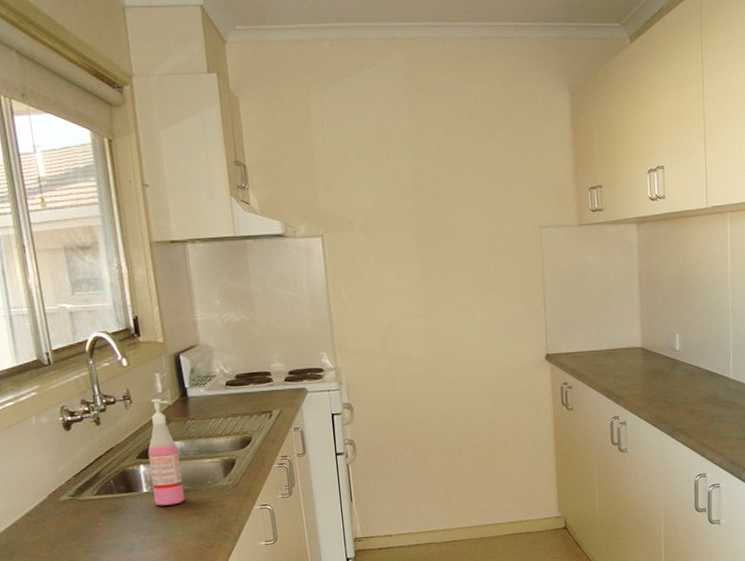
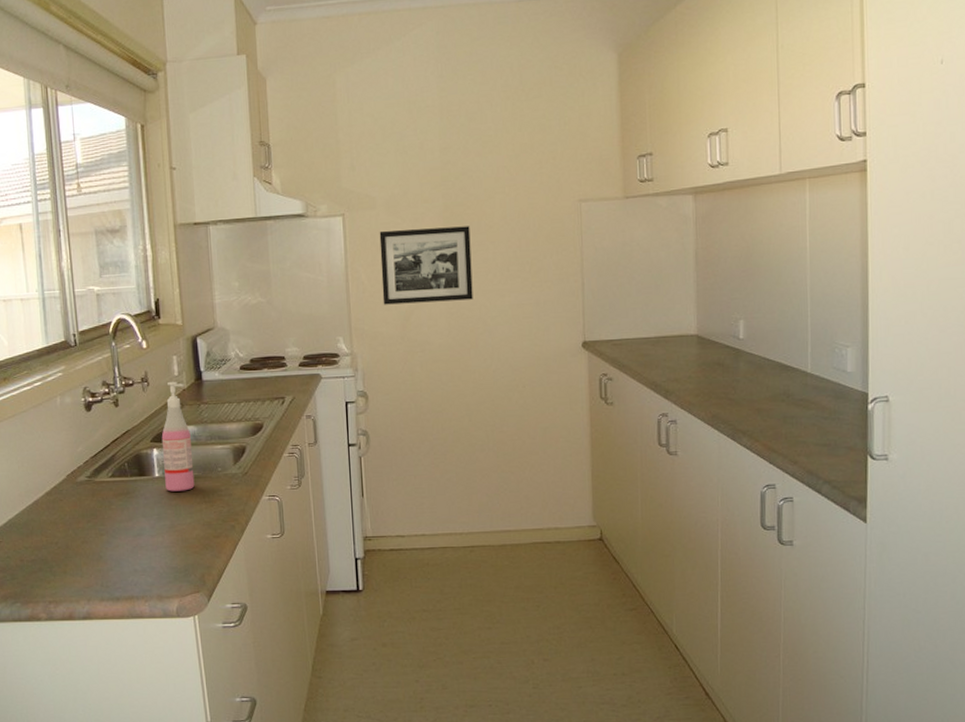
picture frame: none [358,248,448,322] -> present [379,226,473,305]

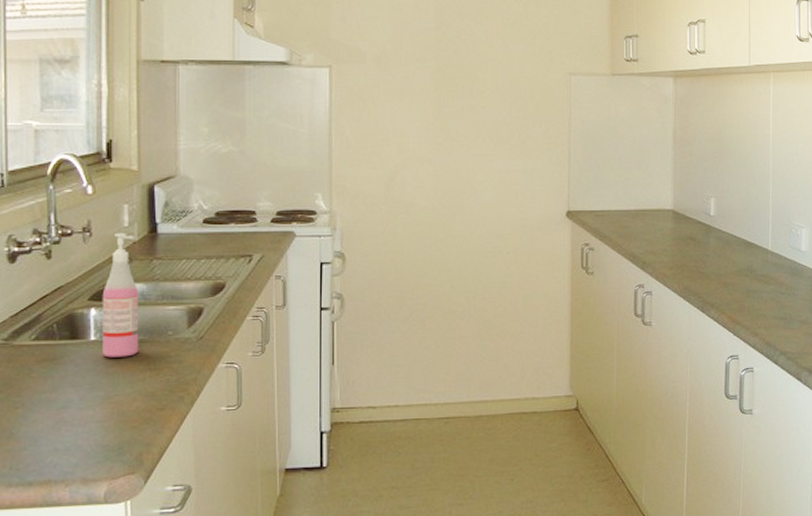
picture frame: present [379,226,473,305] -> none [367,87,461,163]

